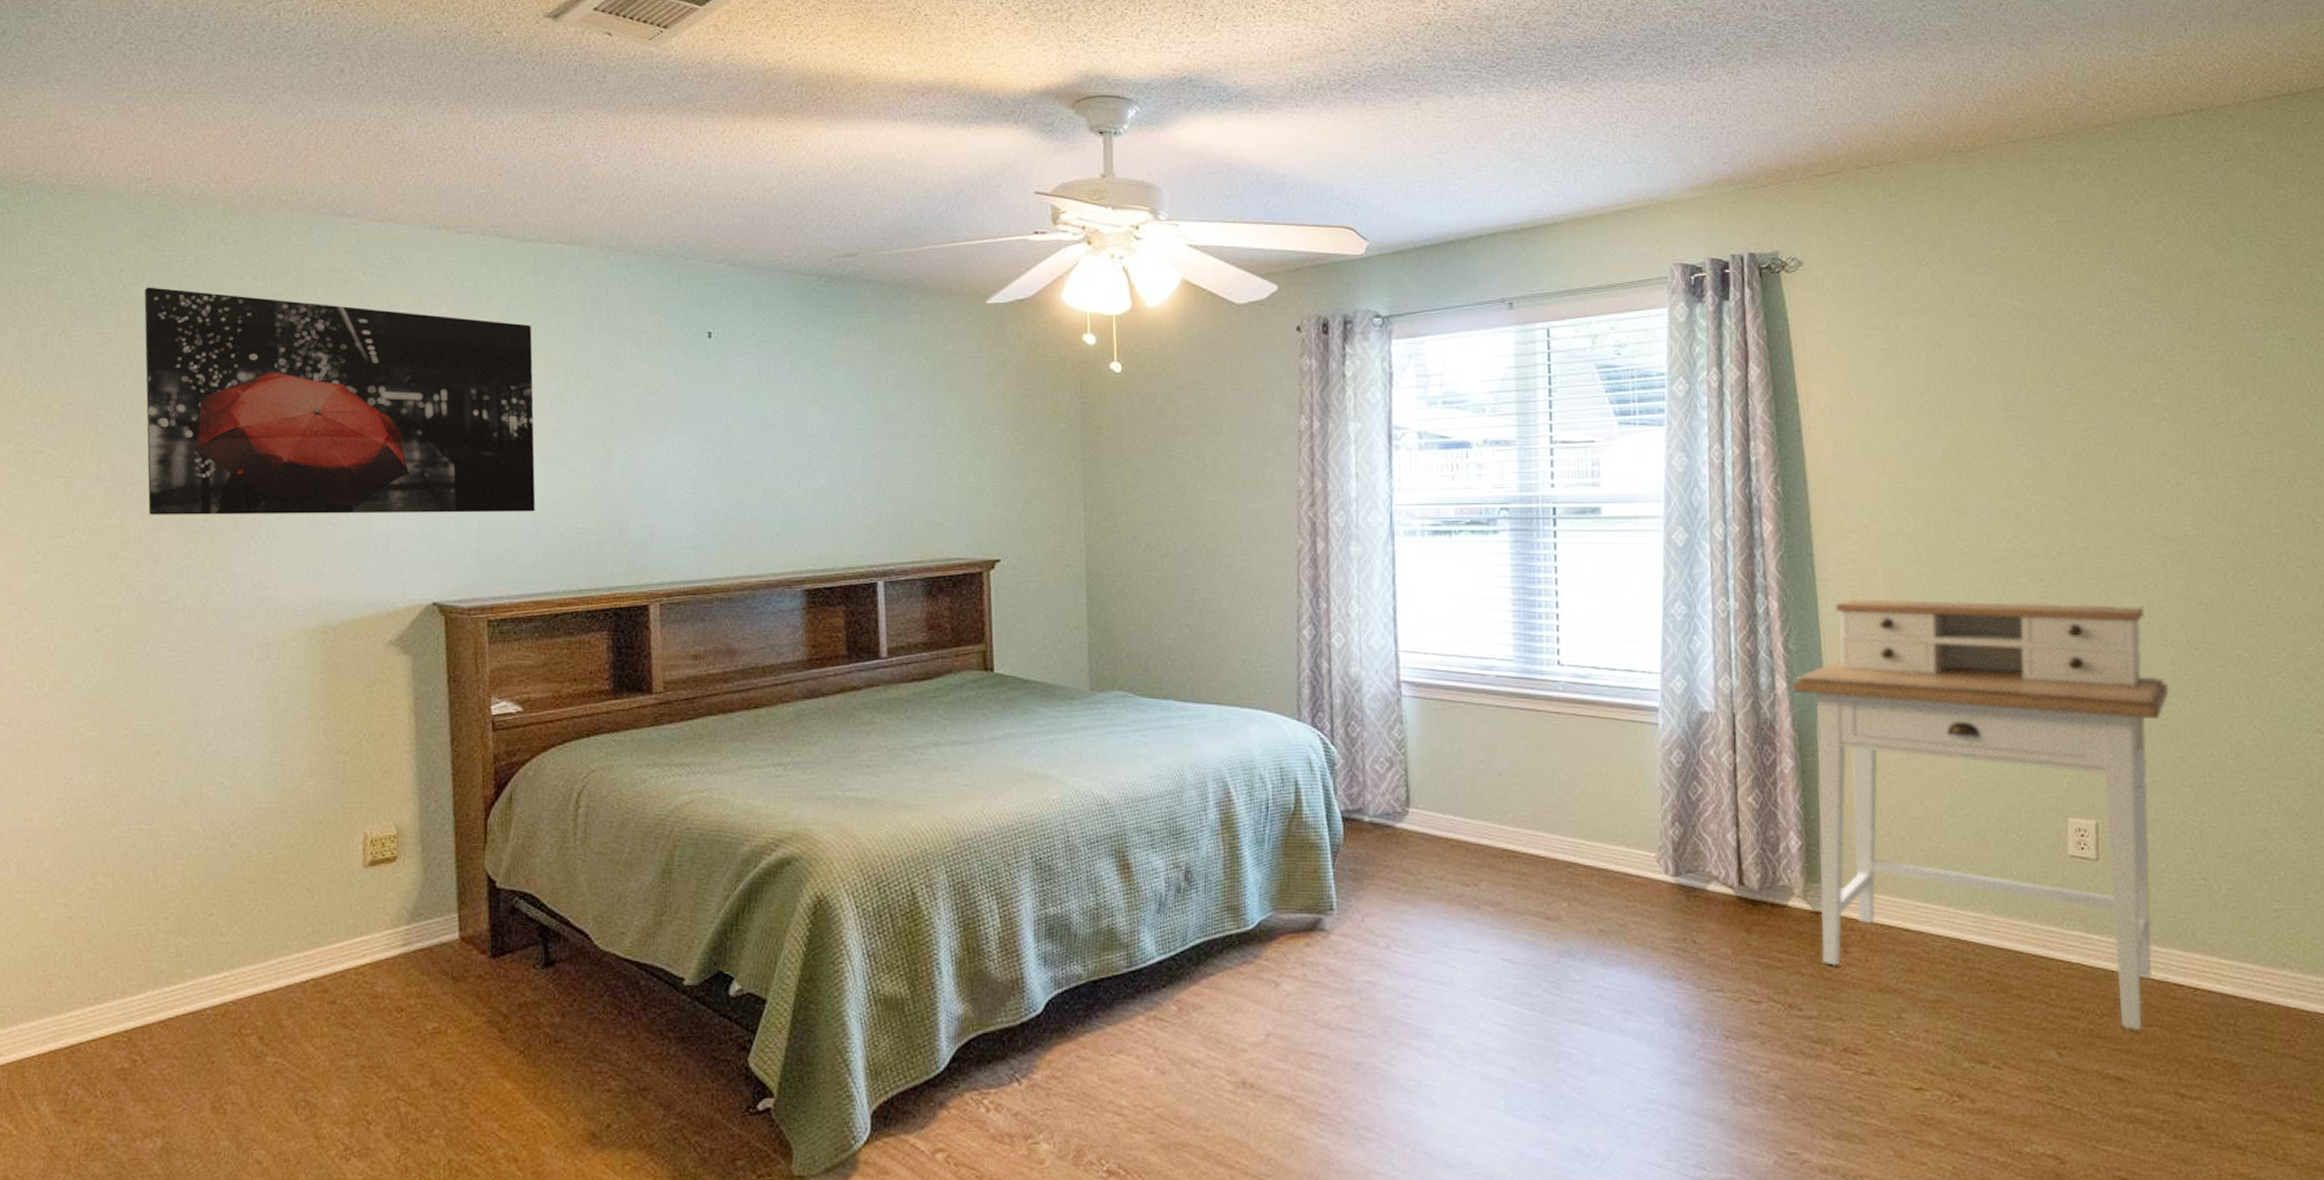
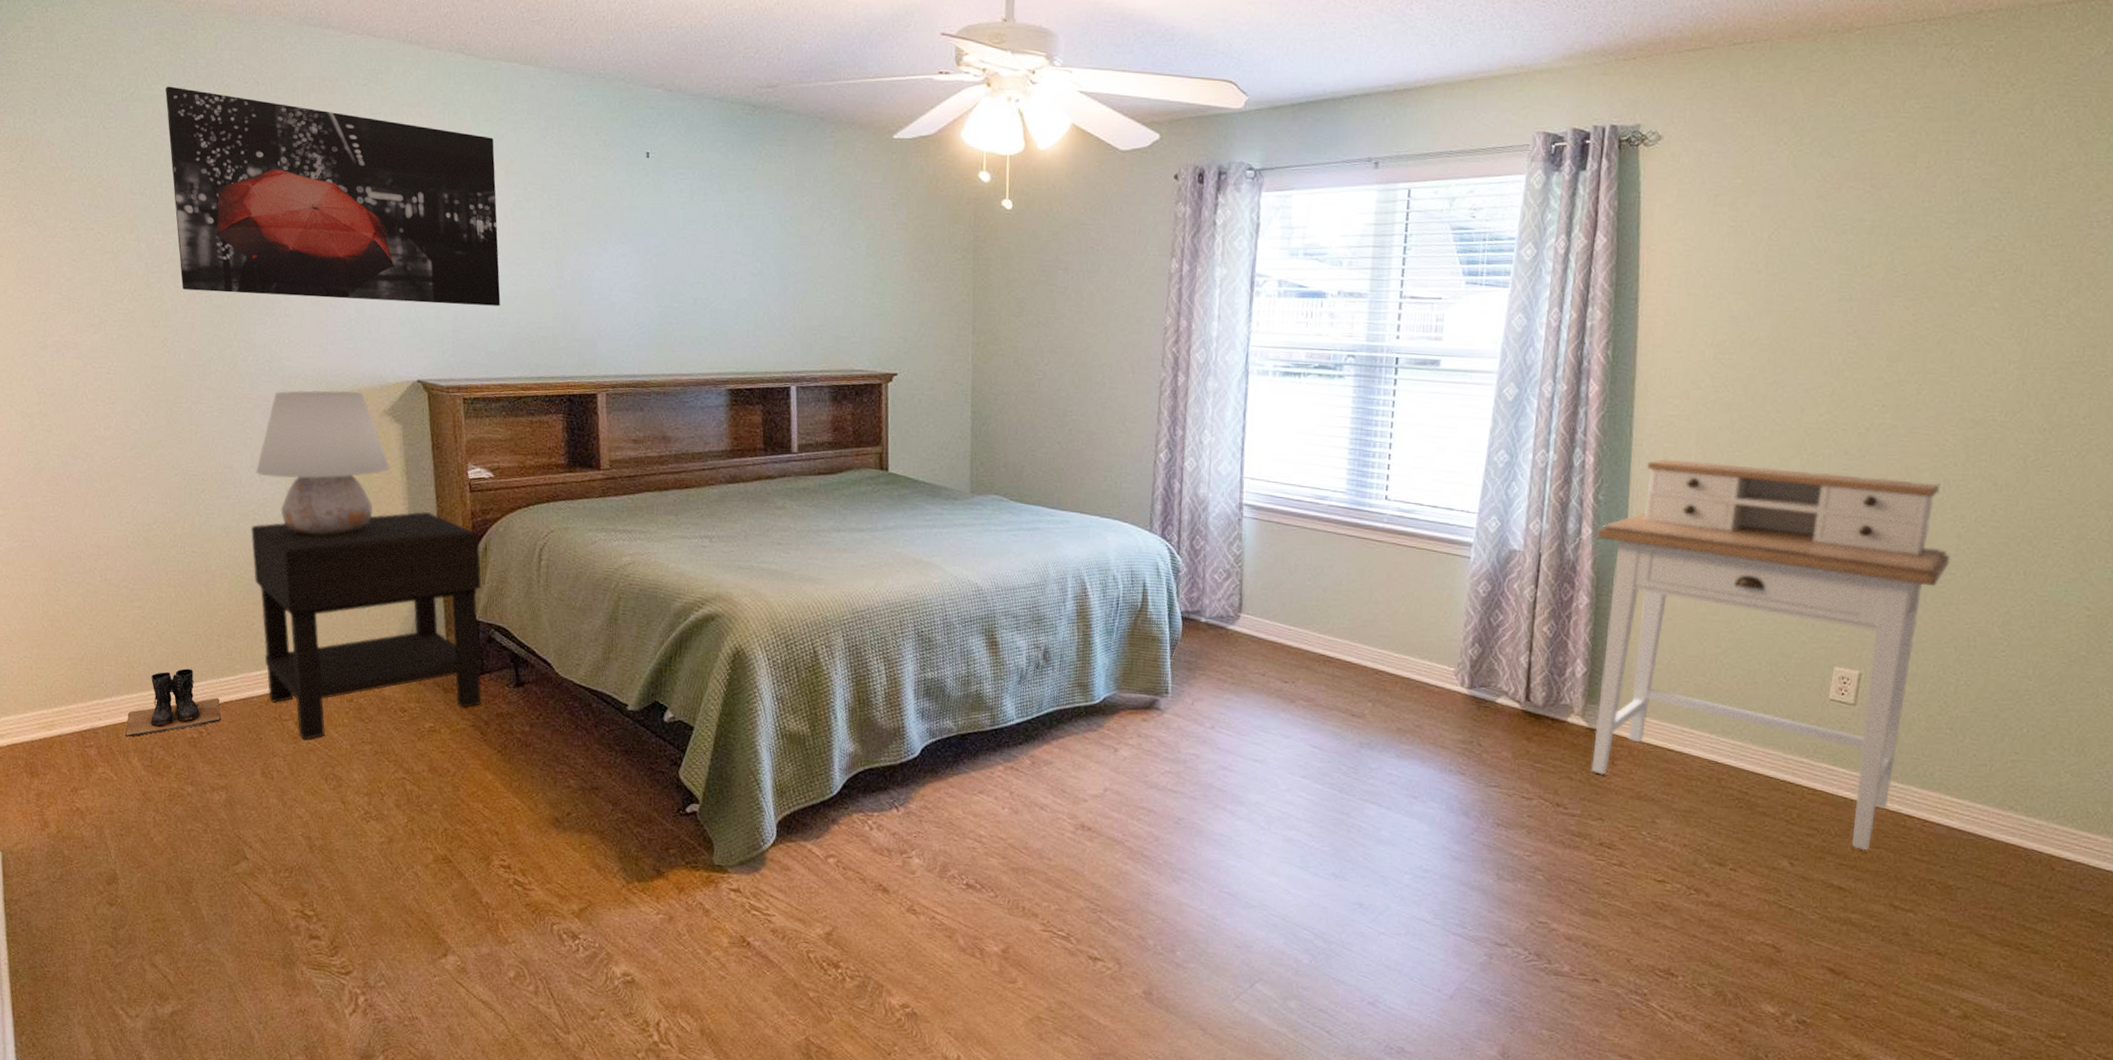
boots: none [33,979,162,1075] -> present [125,668,221,737]
nightstand: none [215,759,505,1059] -> present [250,511,482,740]
table lamp: none [226,621,395,798] -> present [256,390,390,536]

